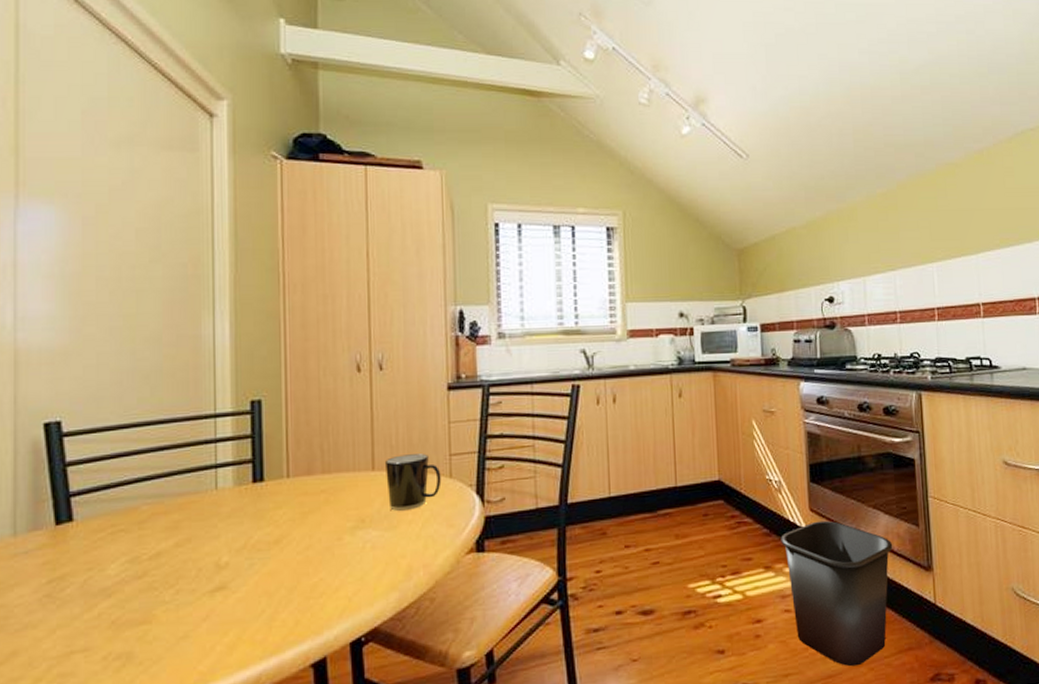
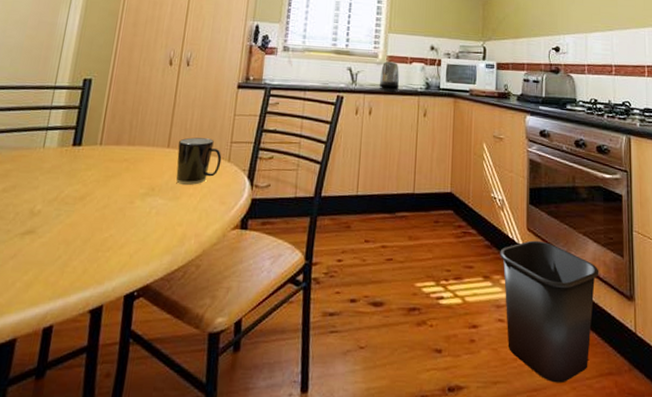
kettle: none [621,336,647,372] -> present [378,61,400,91]

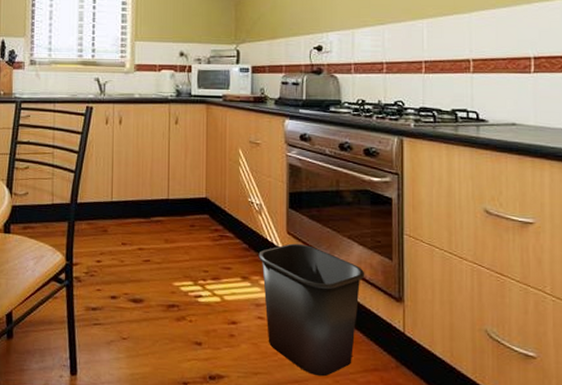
kettle: present [378,61,400,91] -> none [128,70,149,100]

